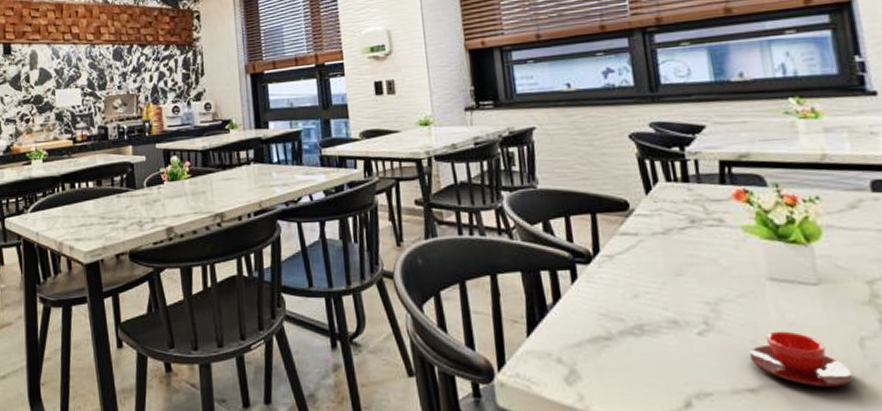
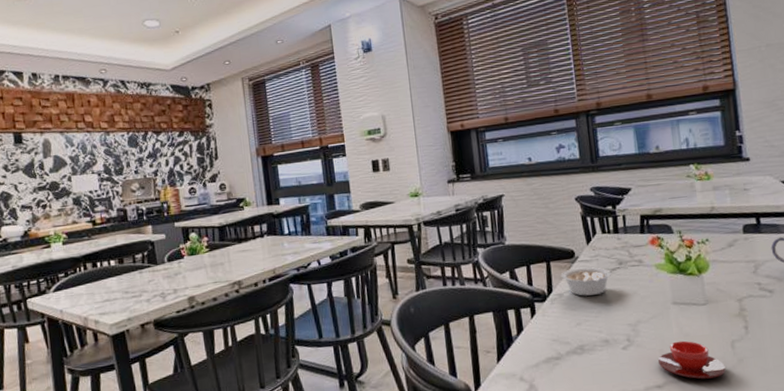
legume: none [610,223,693,260] -> present [560,267,621,296]

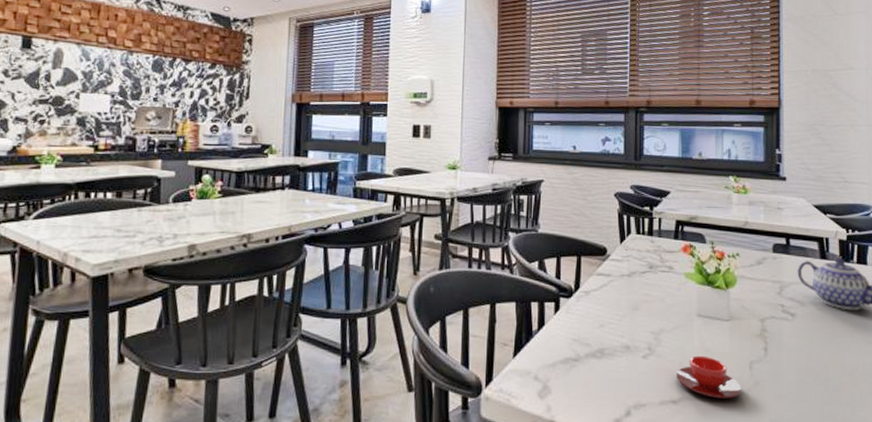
legume: present [560,267,621,296] -> none [590,266,651,297]

